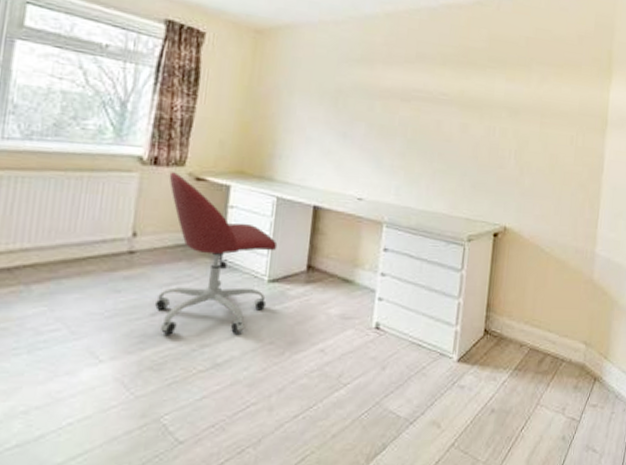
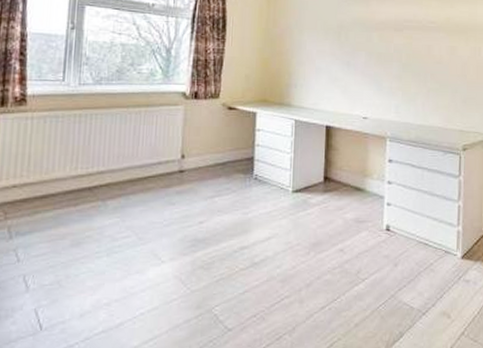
office chair: present [155,172,278,335] -> none [203,104,298,239]

